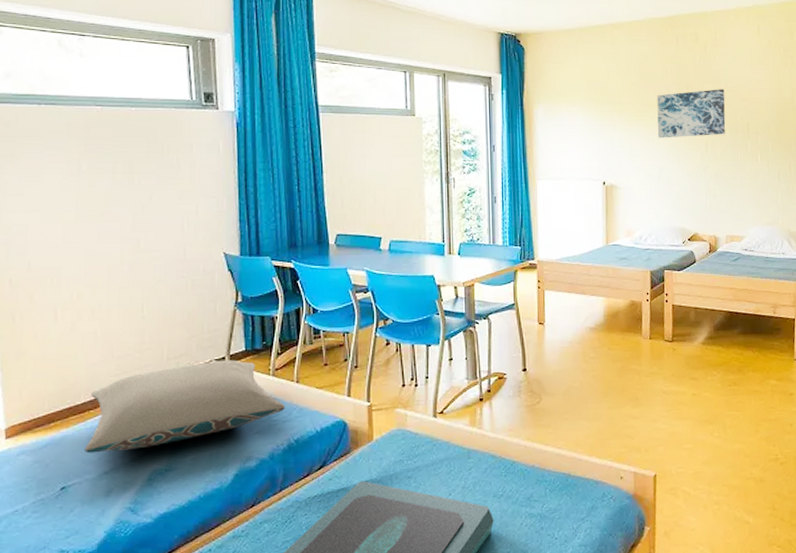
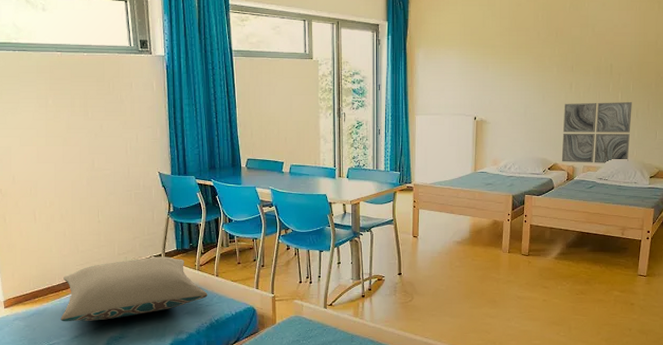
wall art: present [657,89,726,138] -> none [526,33,592,79]
wall art: none [701,164,774,233] -> present [561,102,632,163]

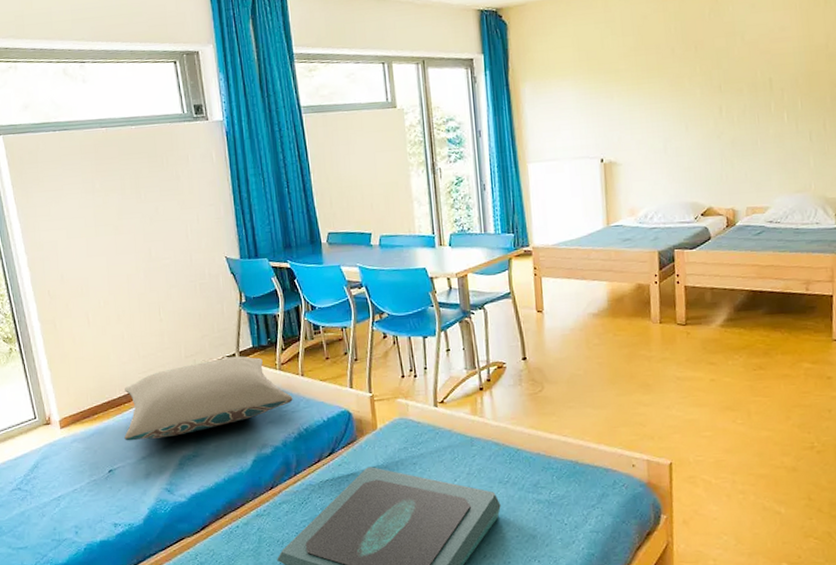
wall art: present [561,102,632,163] -> none [714,123,805,205]

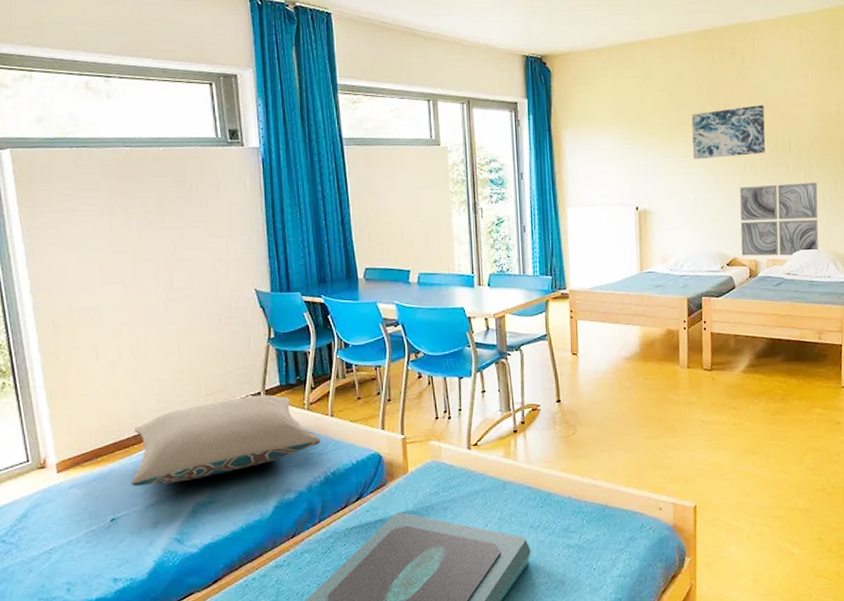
wall art: none [659,42,743,106] -> present [691,105,766,160]
wall art: none [714,123,805,205] -> present [739,183,819,256]

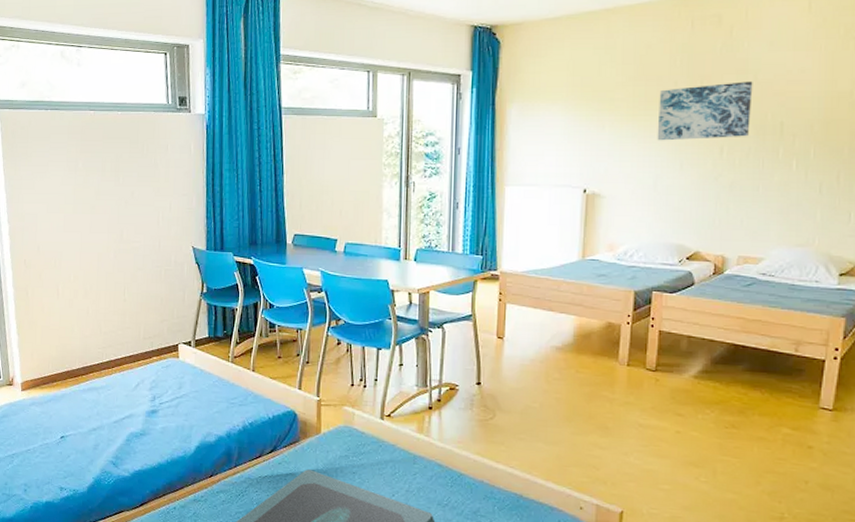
pillow: present [131,394,321,487] -> none [78,343,242,413]
wall art: present [739,183,819,256] -> none [706,172,813,254]

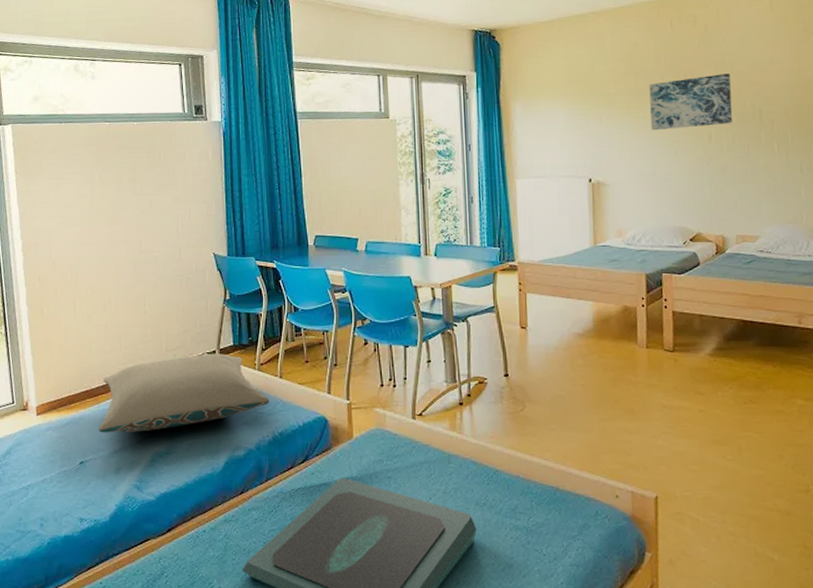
pillow: none [78,343,242,413] -> present [99,353,270,433]

